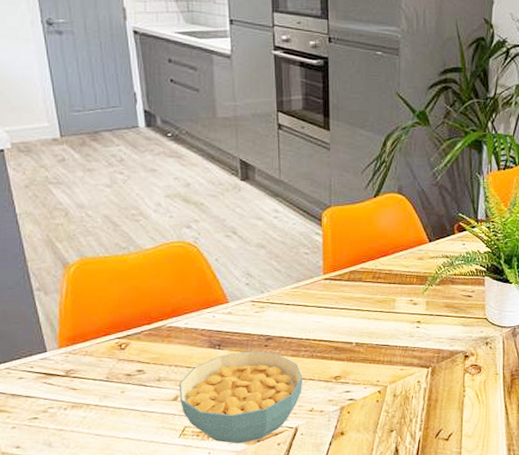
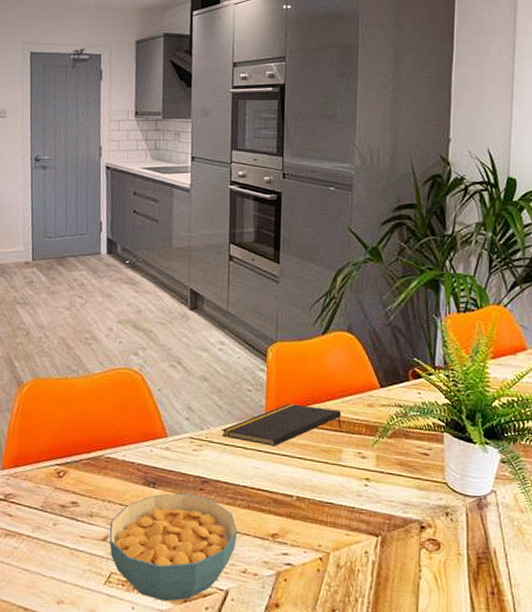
notepad: none [282,263,394,302] -> present [221,404,342,446]

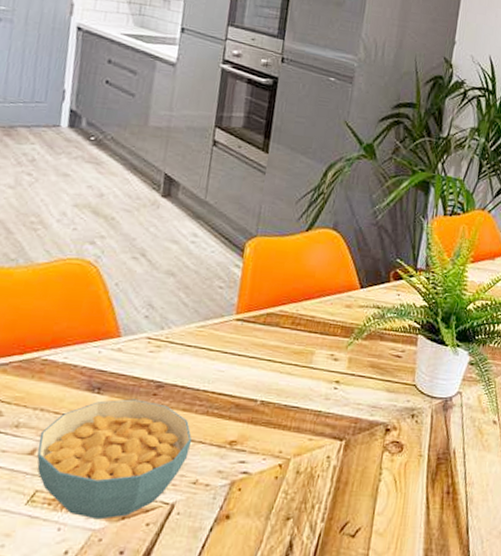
notepad: present [221,404,342,446] -> none [184,303,318,348]

